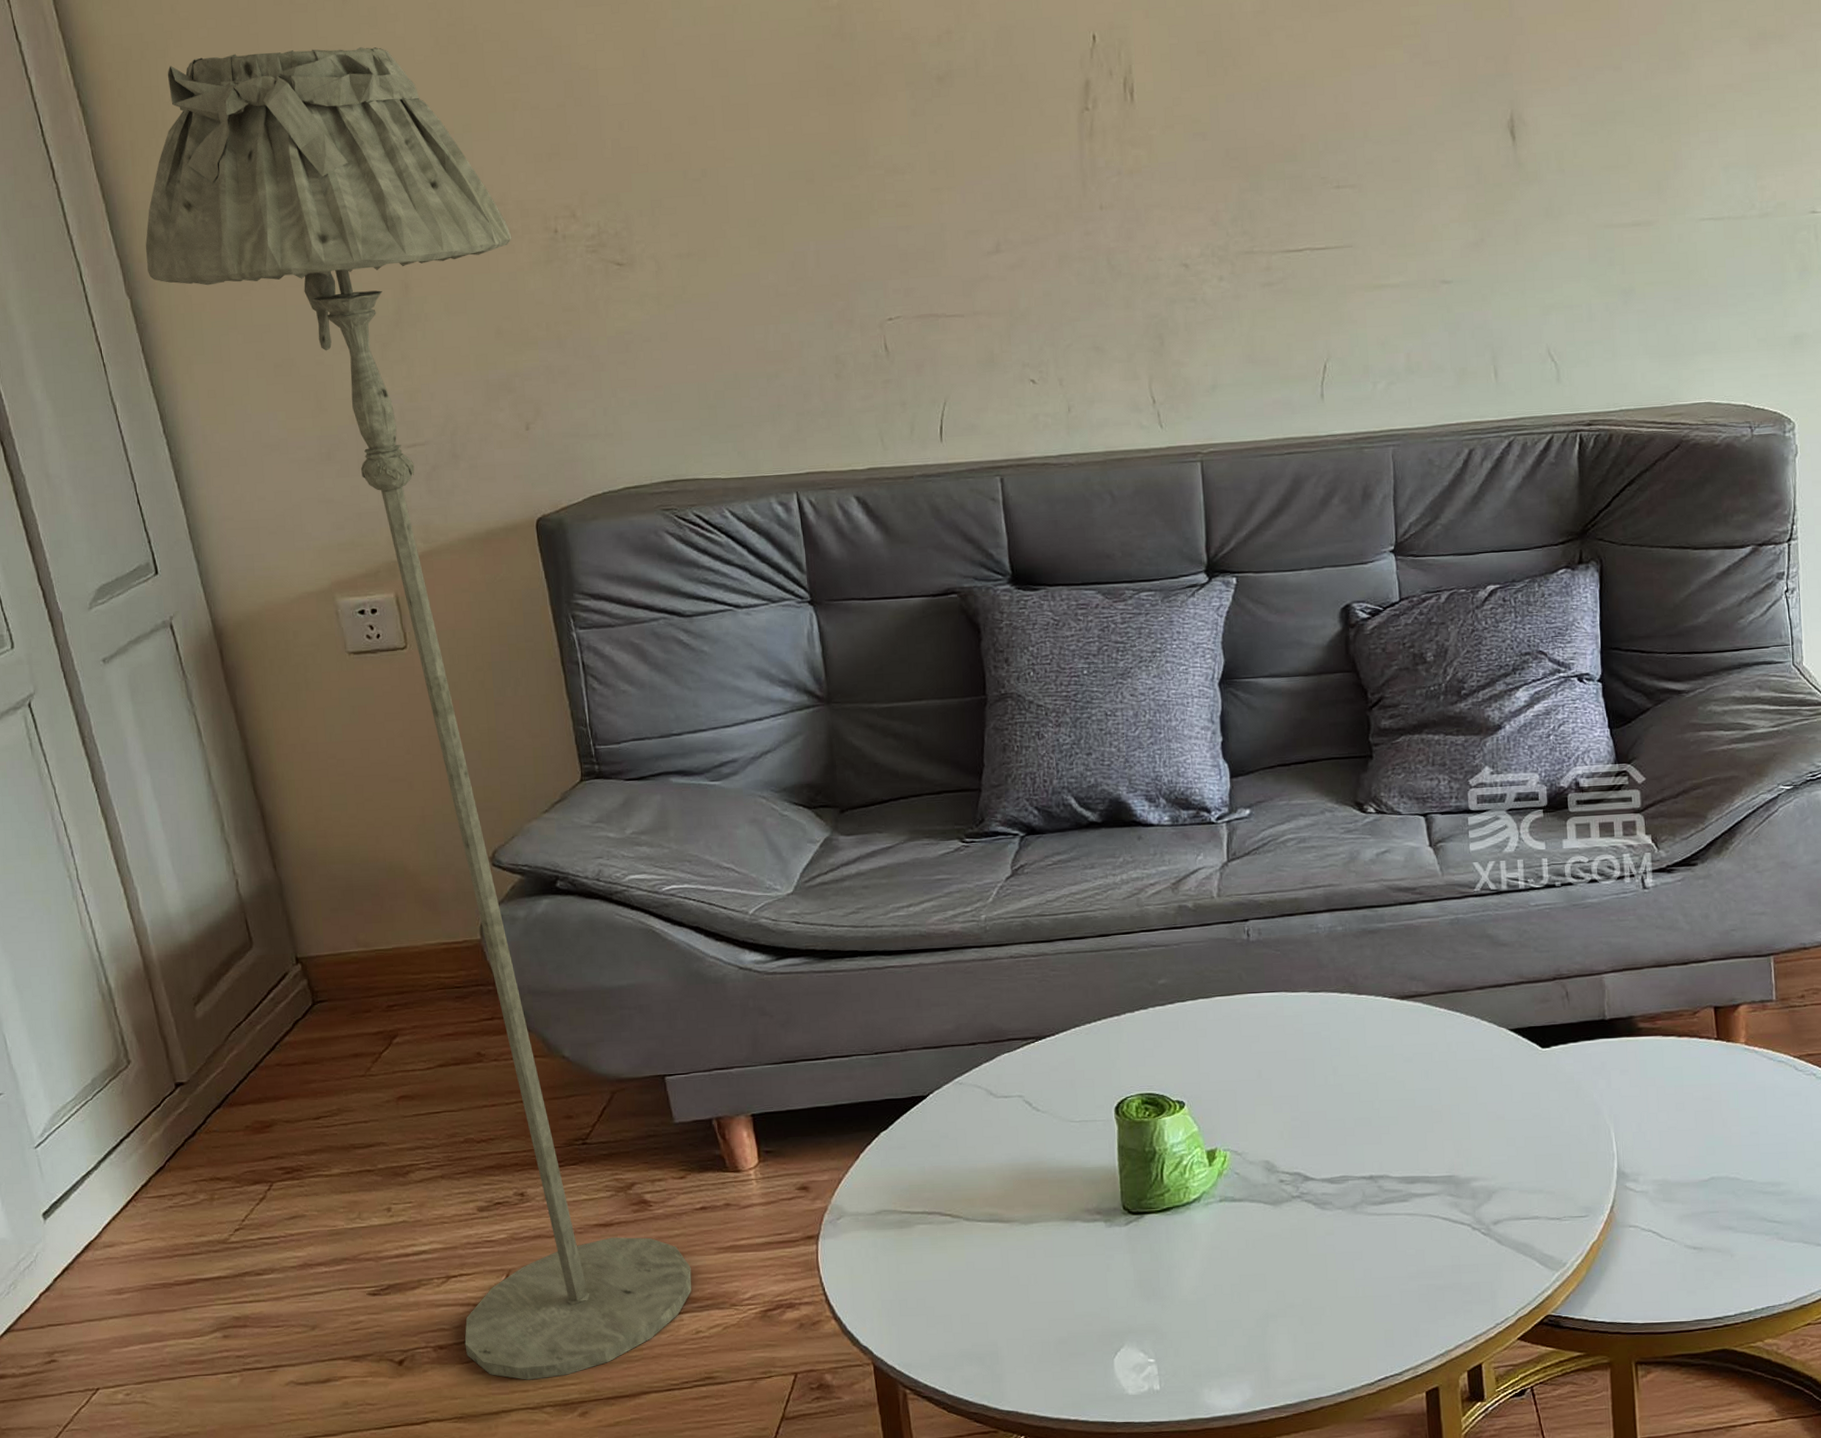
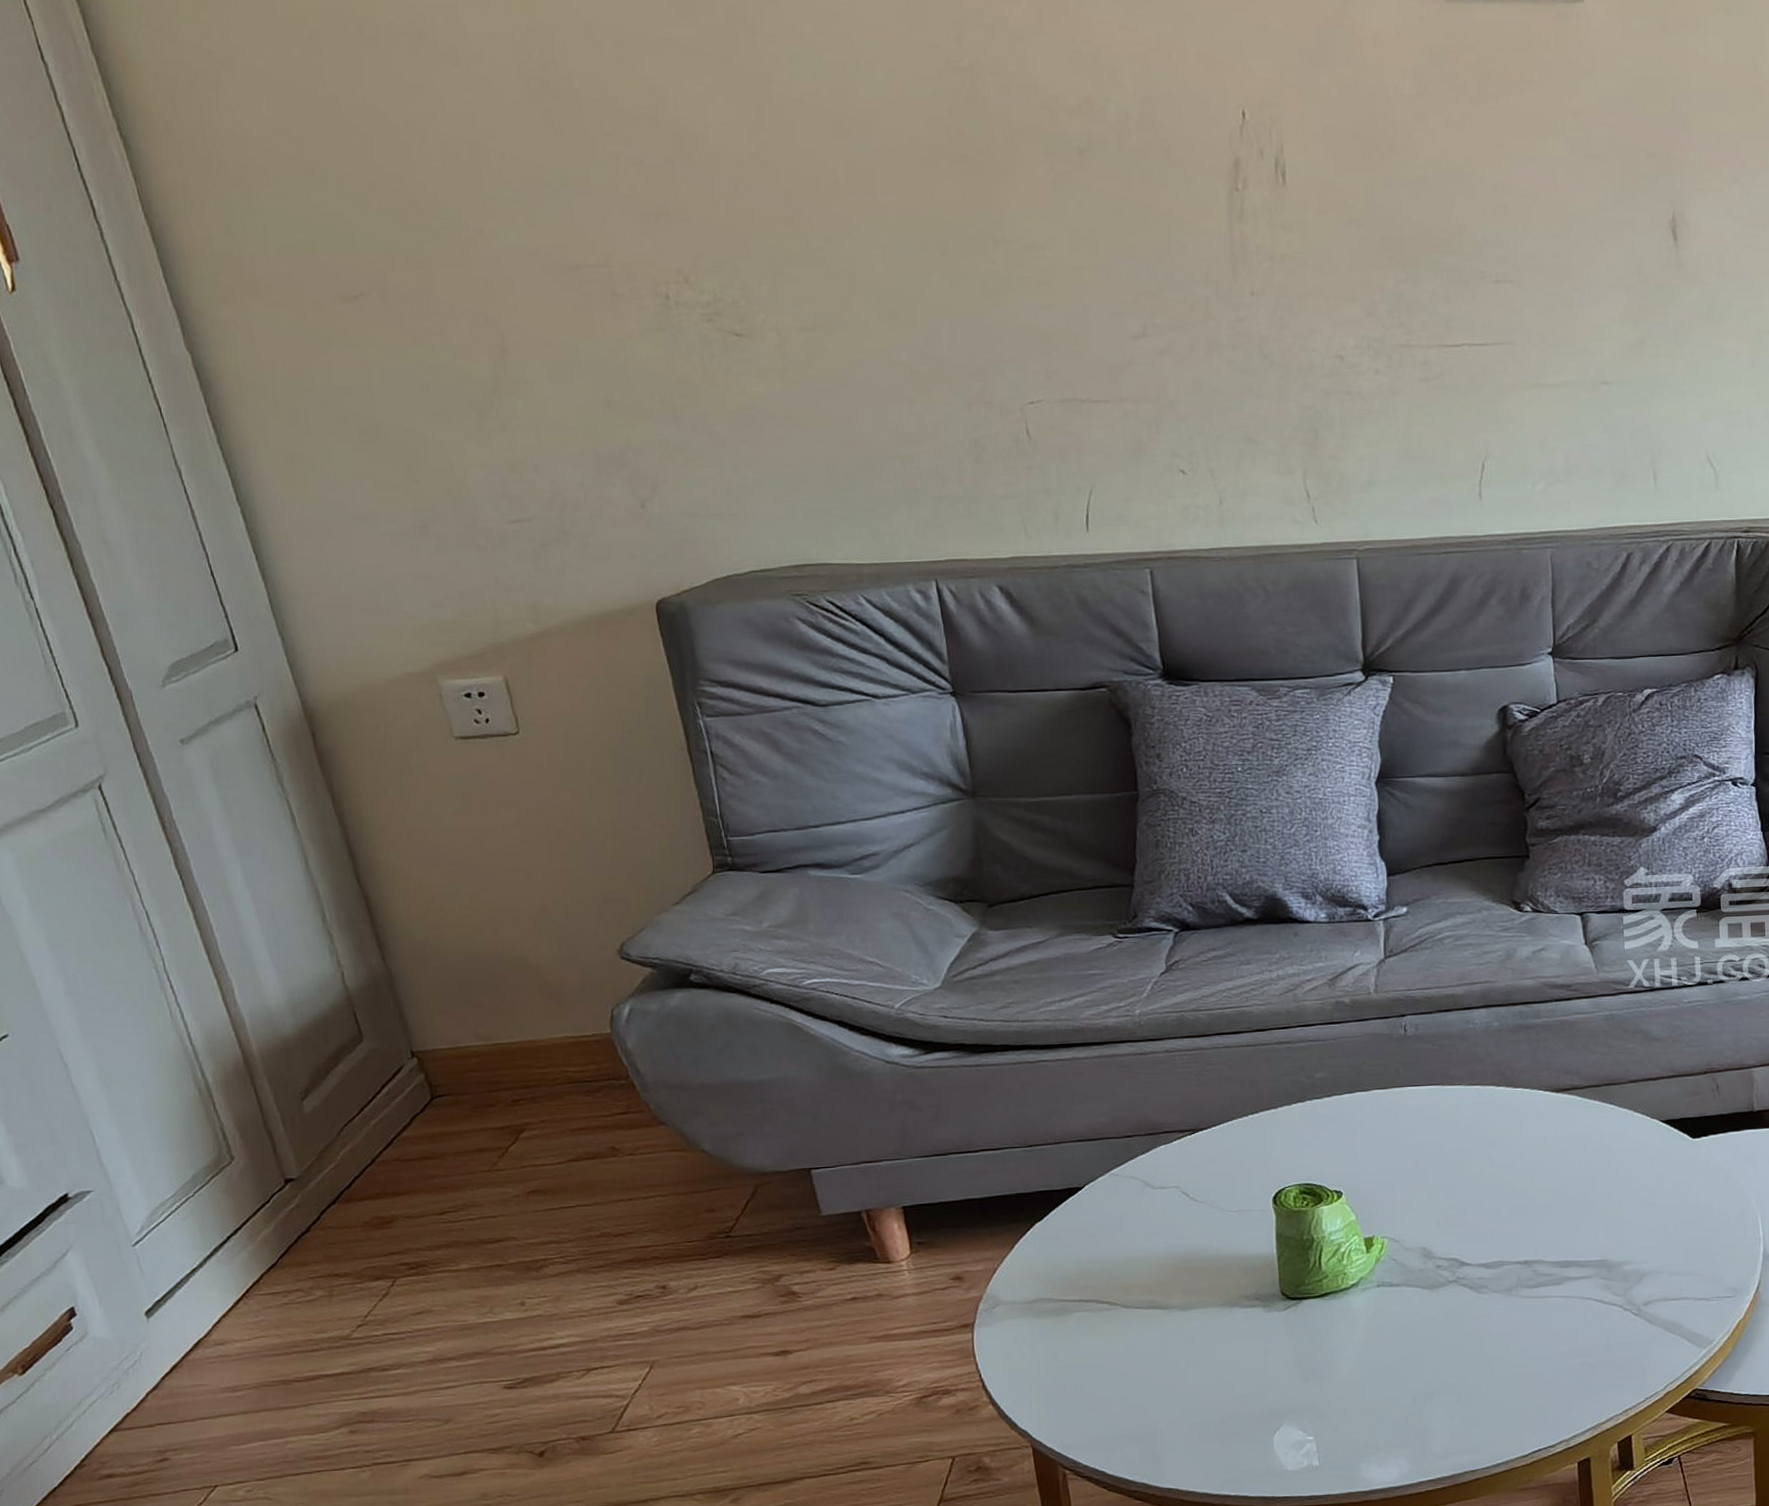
floor lamp: present [145,47,692,1380] -> none [205,87,844,1469]

